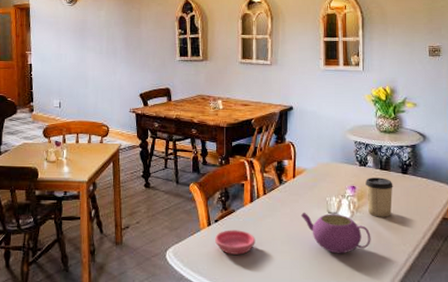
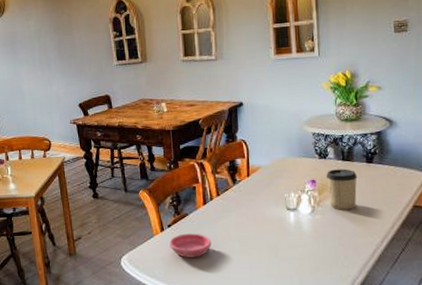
teapot: present [300,212,371,254] -> none [257,210,335,250]

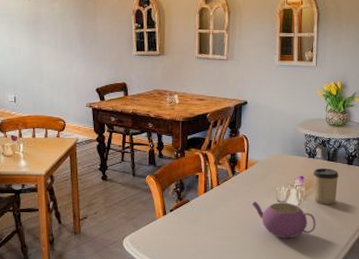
saucer: present [169,233,212,258] -> none [170,218,208,241]
teapot: none [257,210,335,250] -> present [251,201,316,239]

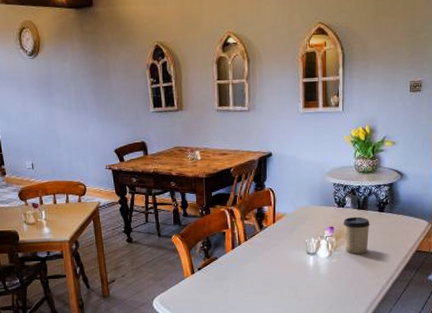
teapot: present [251,201,316,239] -> none [281,254,348,291]

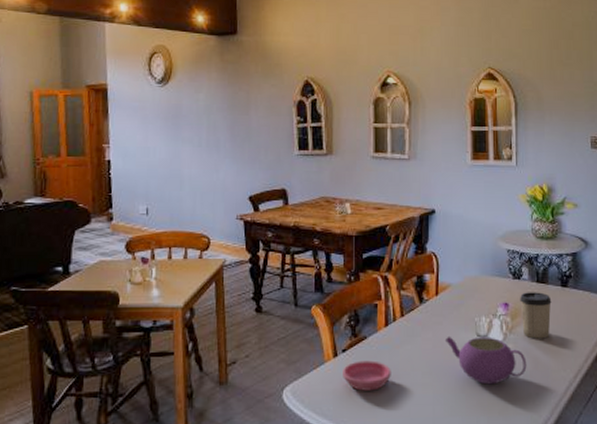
saucer: none [199,275,238,299] -> present [343,360,391,391]
teapot: none [281,254,348,291] -> present [444,336,527,385]

